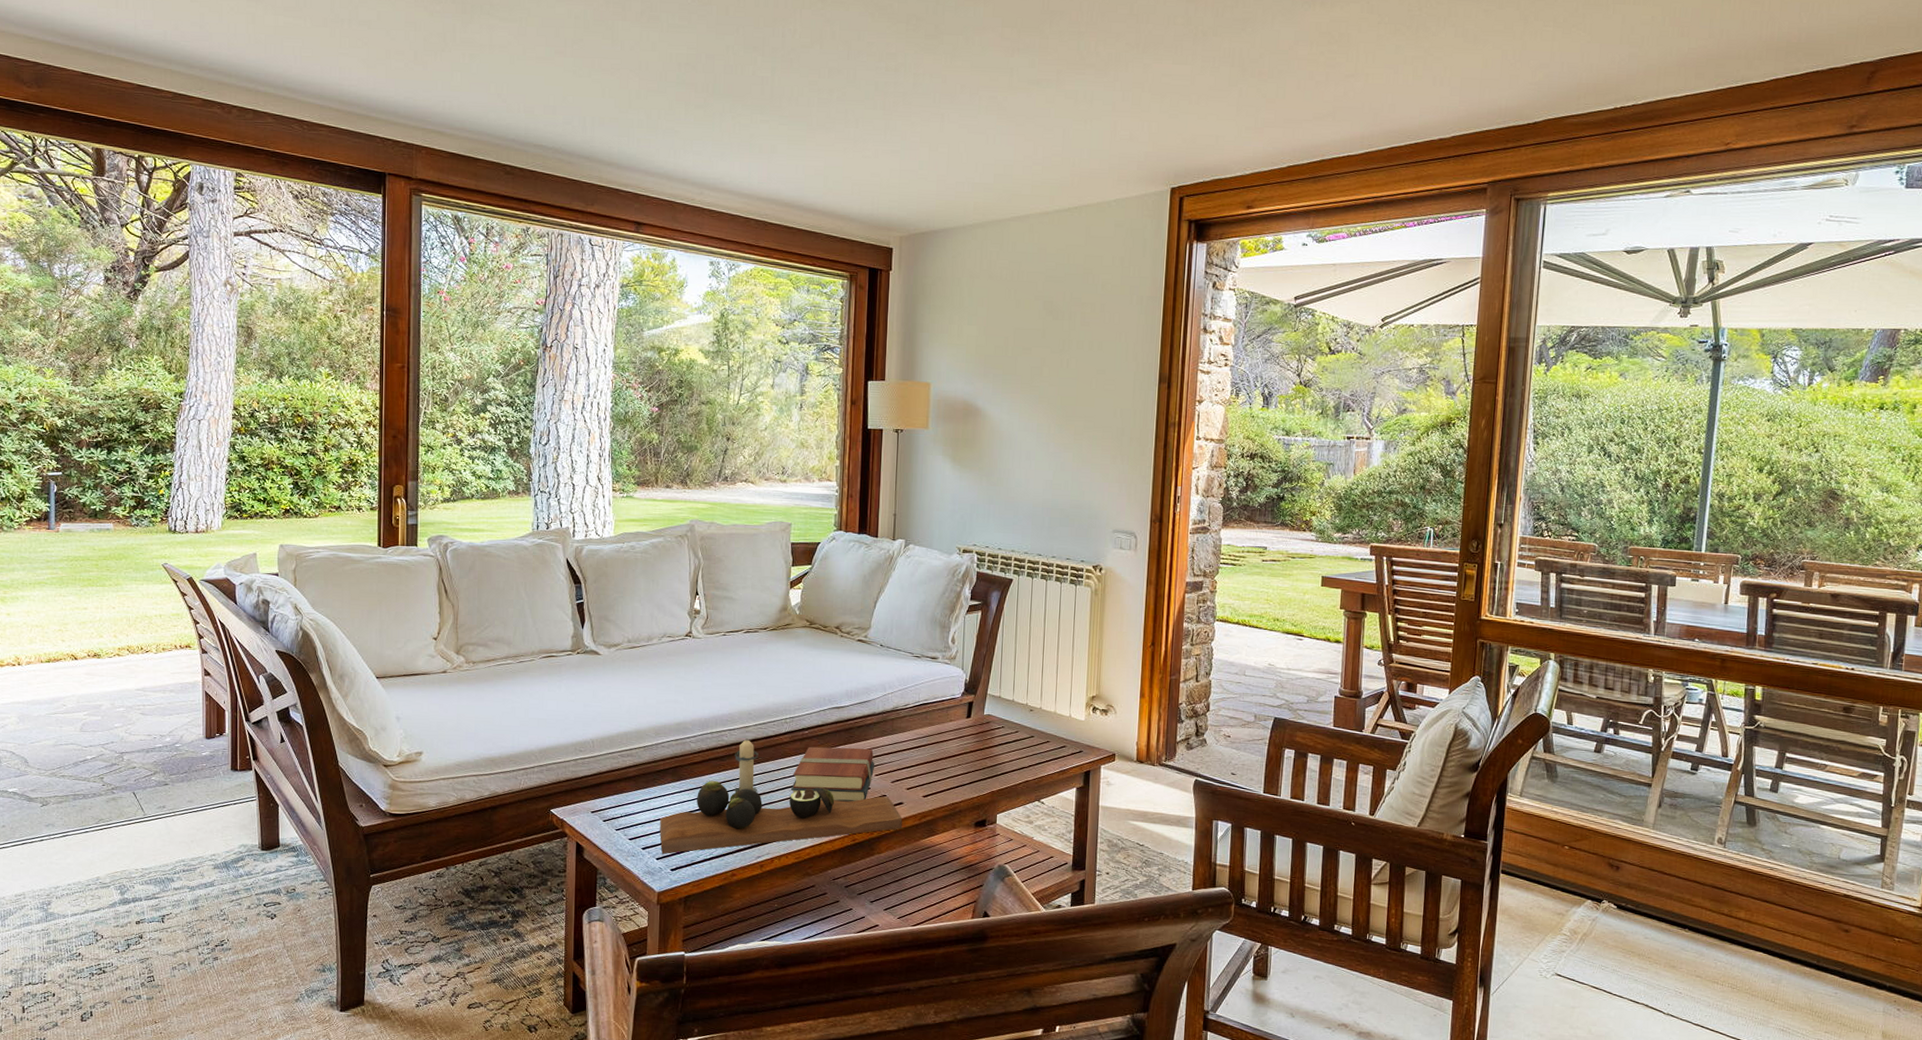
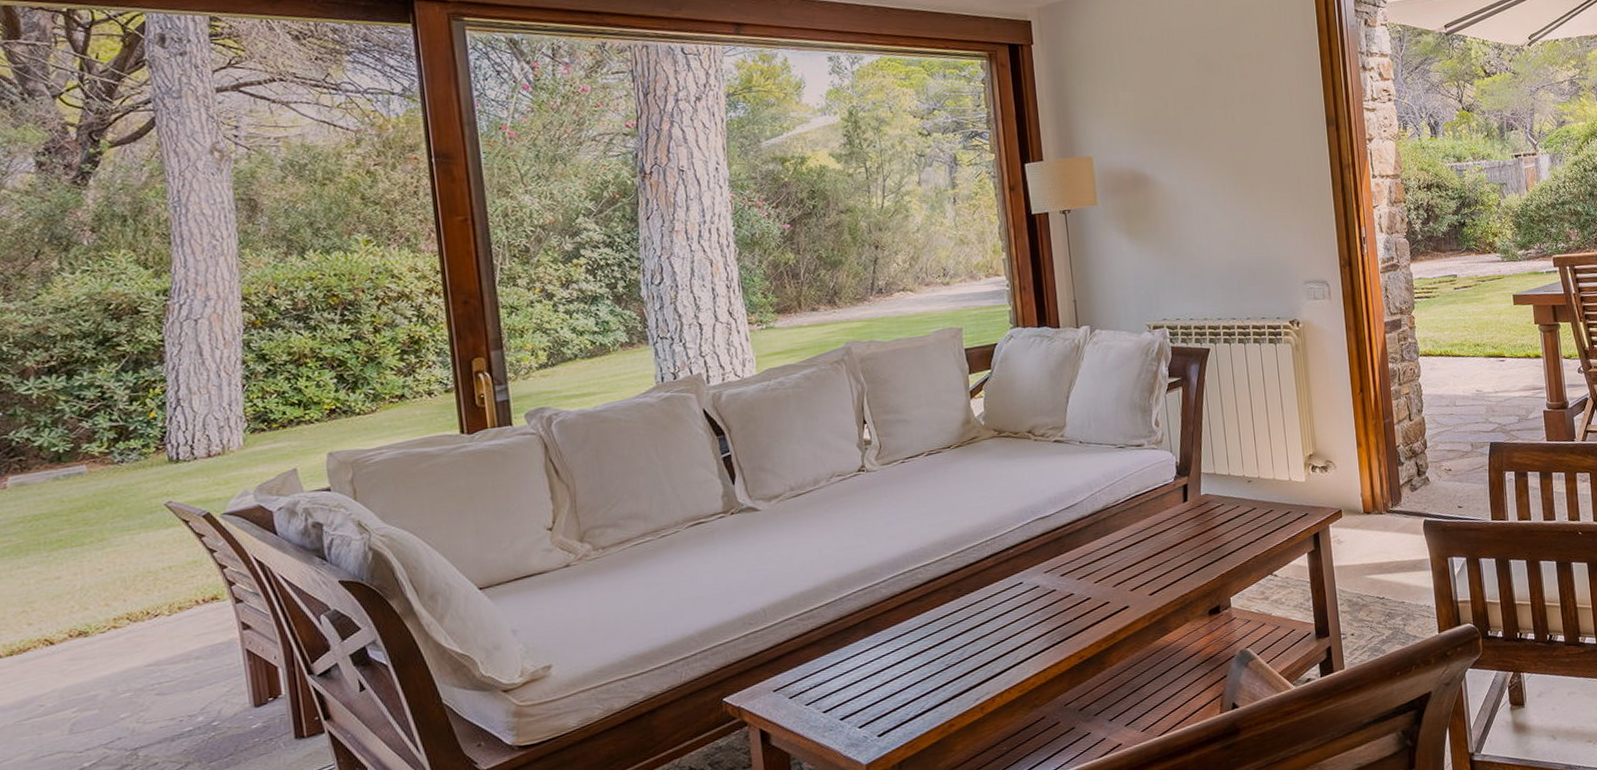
decorative tray: present [660,780,902,854] -> none [857,602,1132,720]
candle: present [733,738,759,793] -> none [934,571,965,634]
books: present [790,746,875,802] -> none [1002,555,1093,622]

